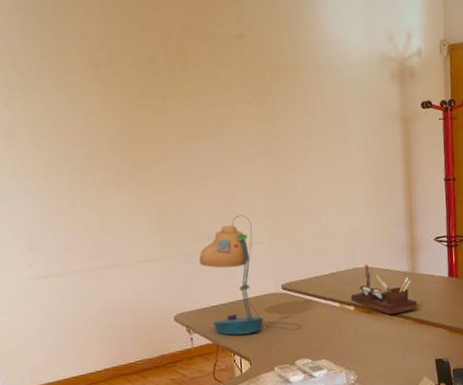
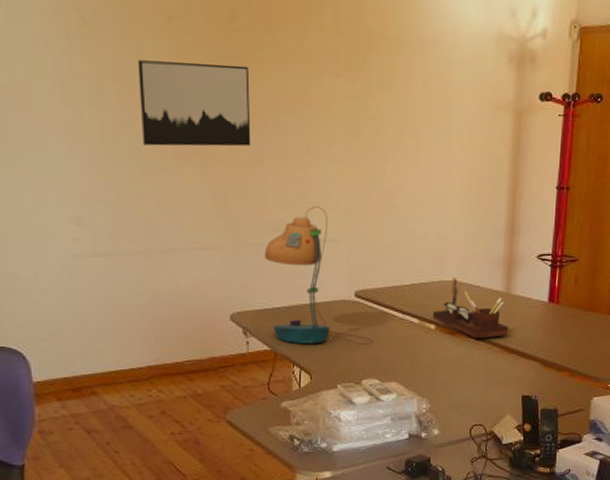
wall art: none [72,101,178,177] -> present [138,60,251,147]

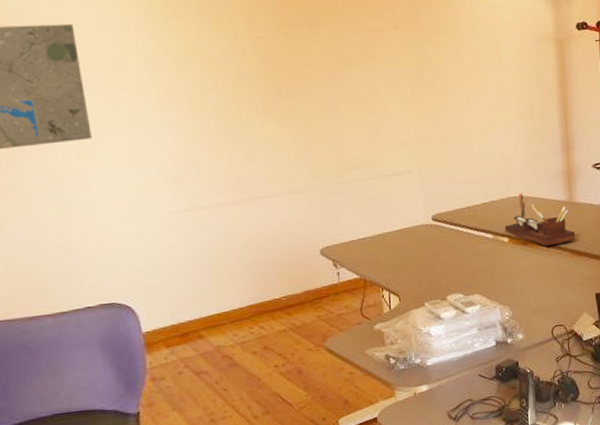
wall art: present [138,60,251,147] -> none [218,28,325,107]
desk lamp: present [264,206,373,345] -> none [345,143,453,270]

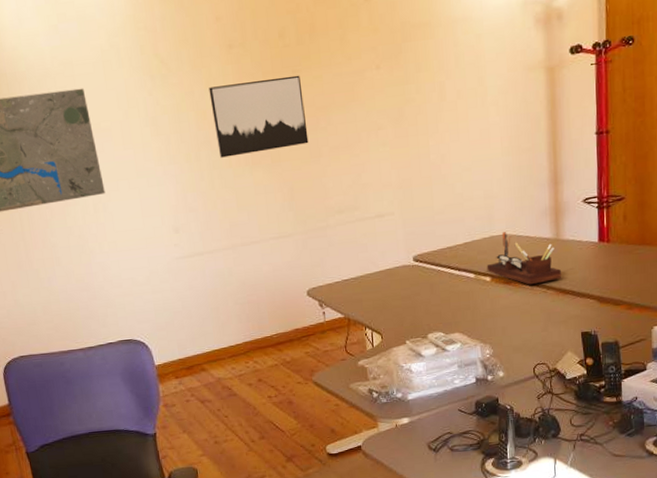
wall art: none [218,28,325,107] -> present [209,75,309,158]

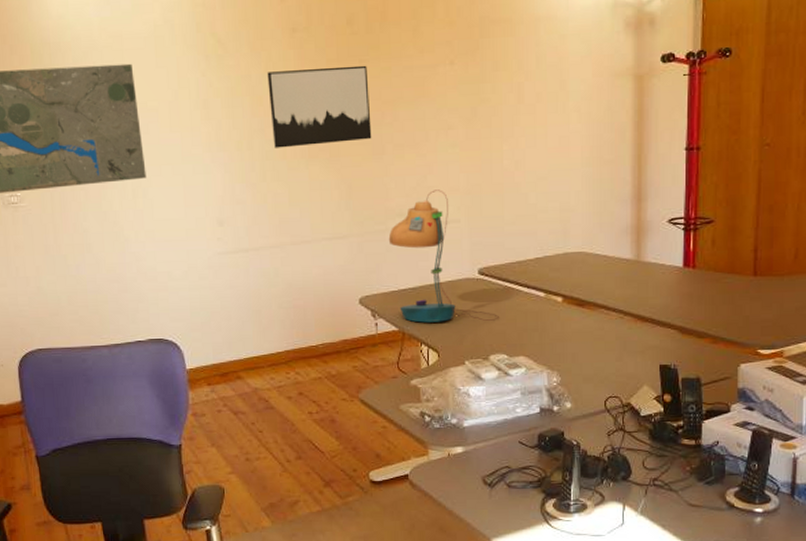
desk lamp: none [330,186,434,309] -> present [388,189,499,323]
desk organizer: present [486,232,562,285] -> none [559,249,642,309]

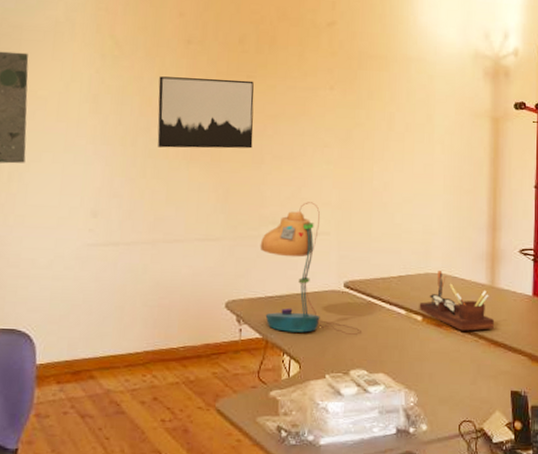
desk organizer: none [559,249,642,309] -> present [419,271,495,331]

